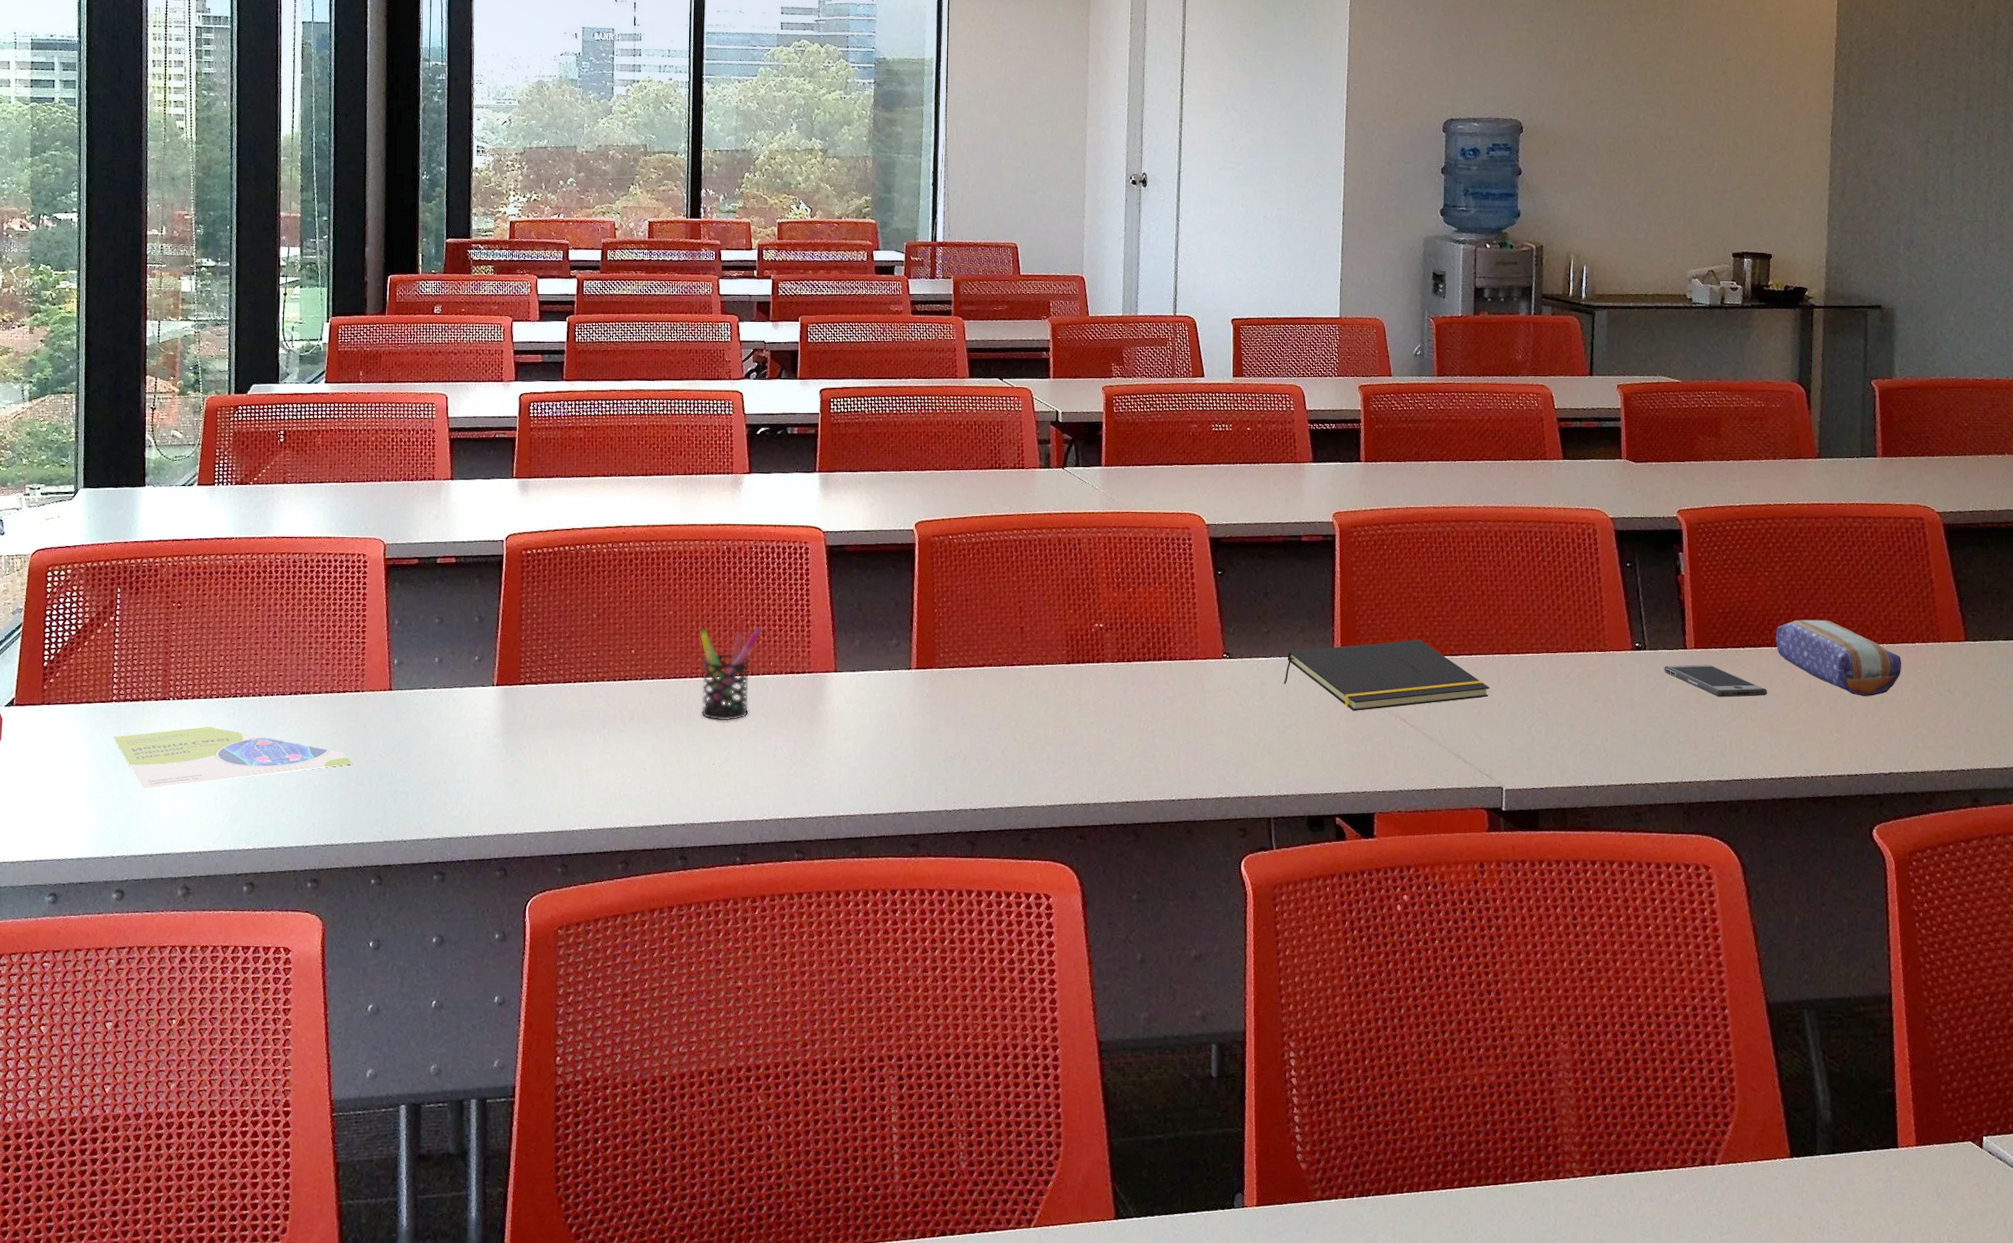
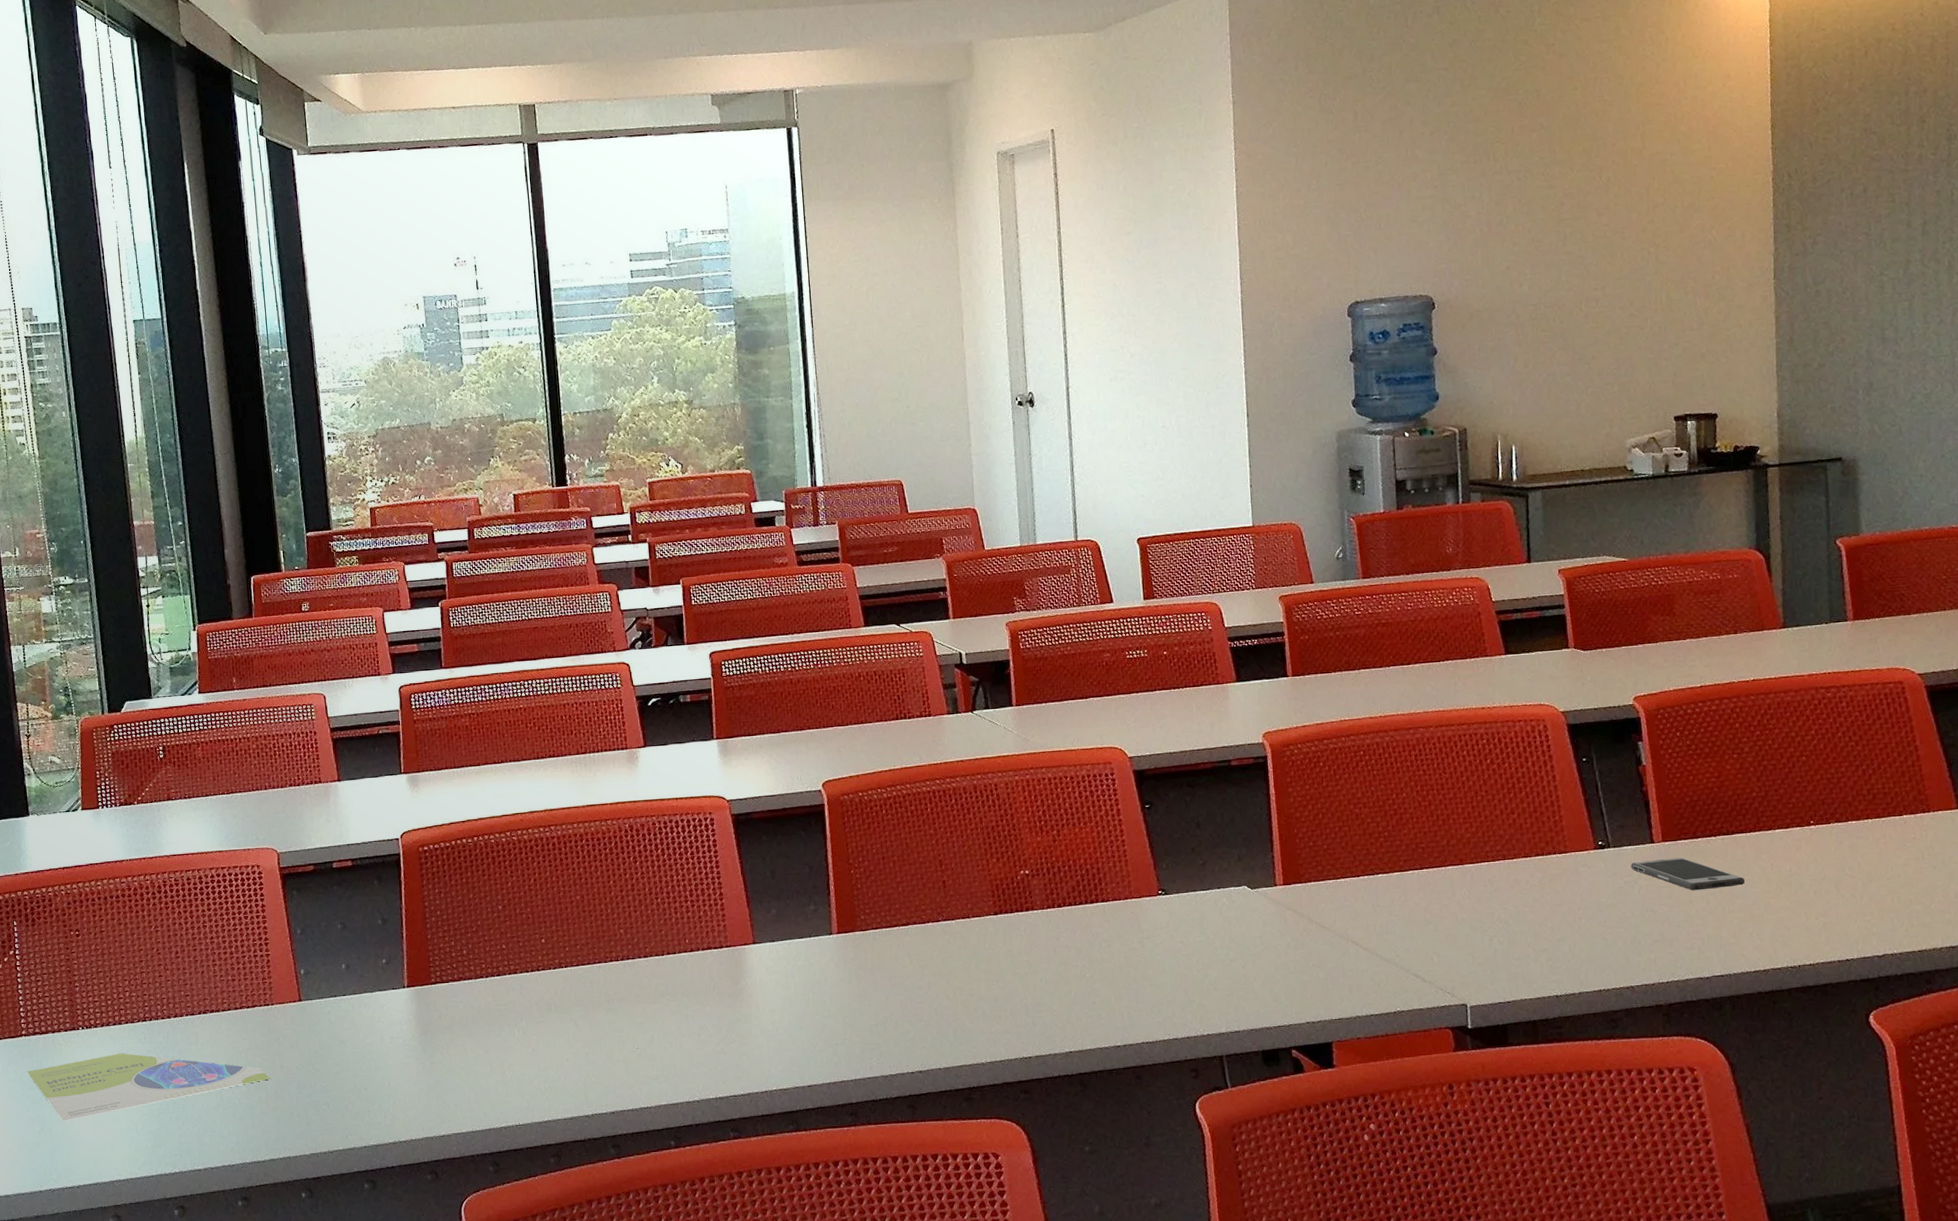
pen holder: present [699,616,762,721] -> none [609,894,674,1004]
notepad: present [1284,640,1490,711] -> none [1225,858,1445,938]
pencil case: present [1776,619,1902,696] -> none [1750,799,1890,877]

